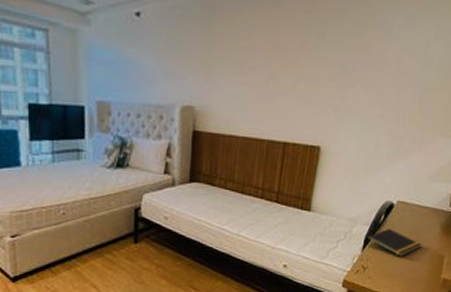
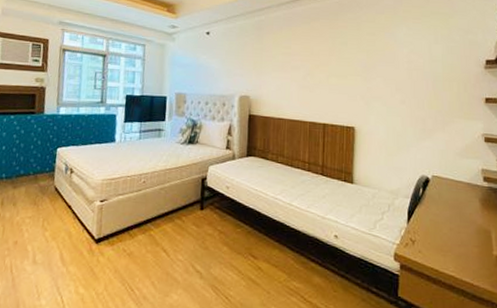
notepad: present [366,228,421,256] -> none [410,201,465,230]

